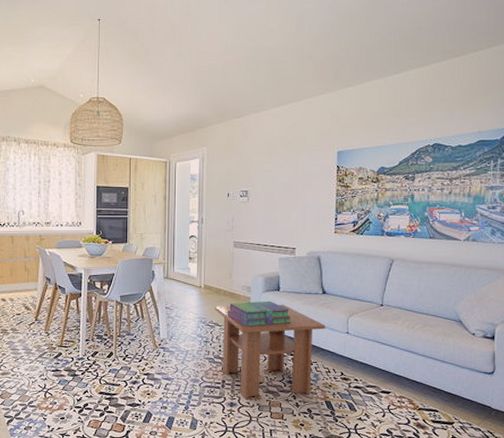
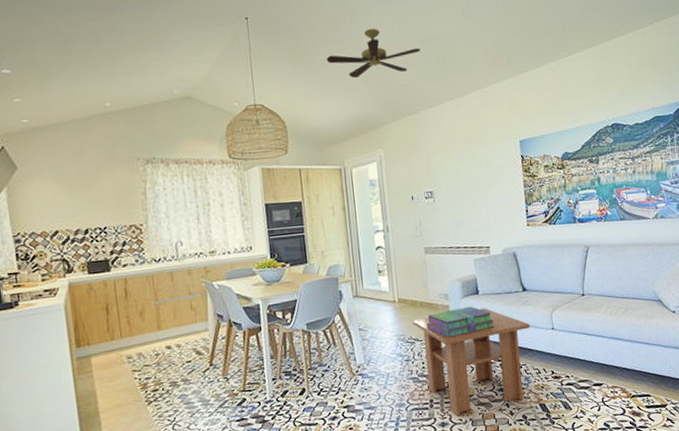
ceiling fan: none [165,35,252,81] -> present [326,28,421,79]

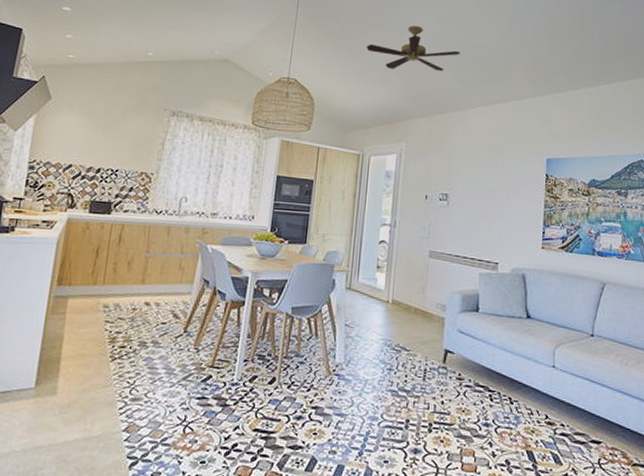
coffee table: present [412,308,530,417] -> none [402,326,529,445]
stack of books: present [427,306,495,338] -> none [418,323,491,354]

